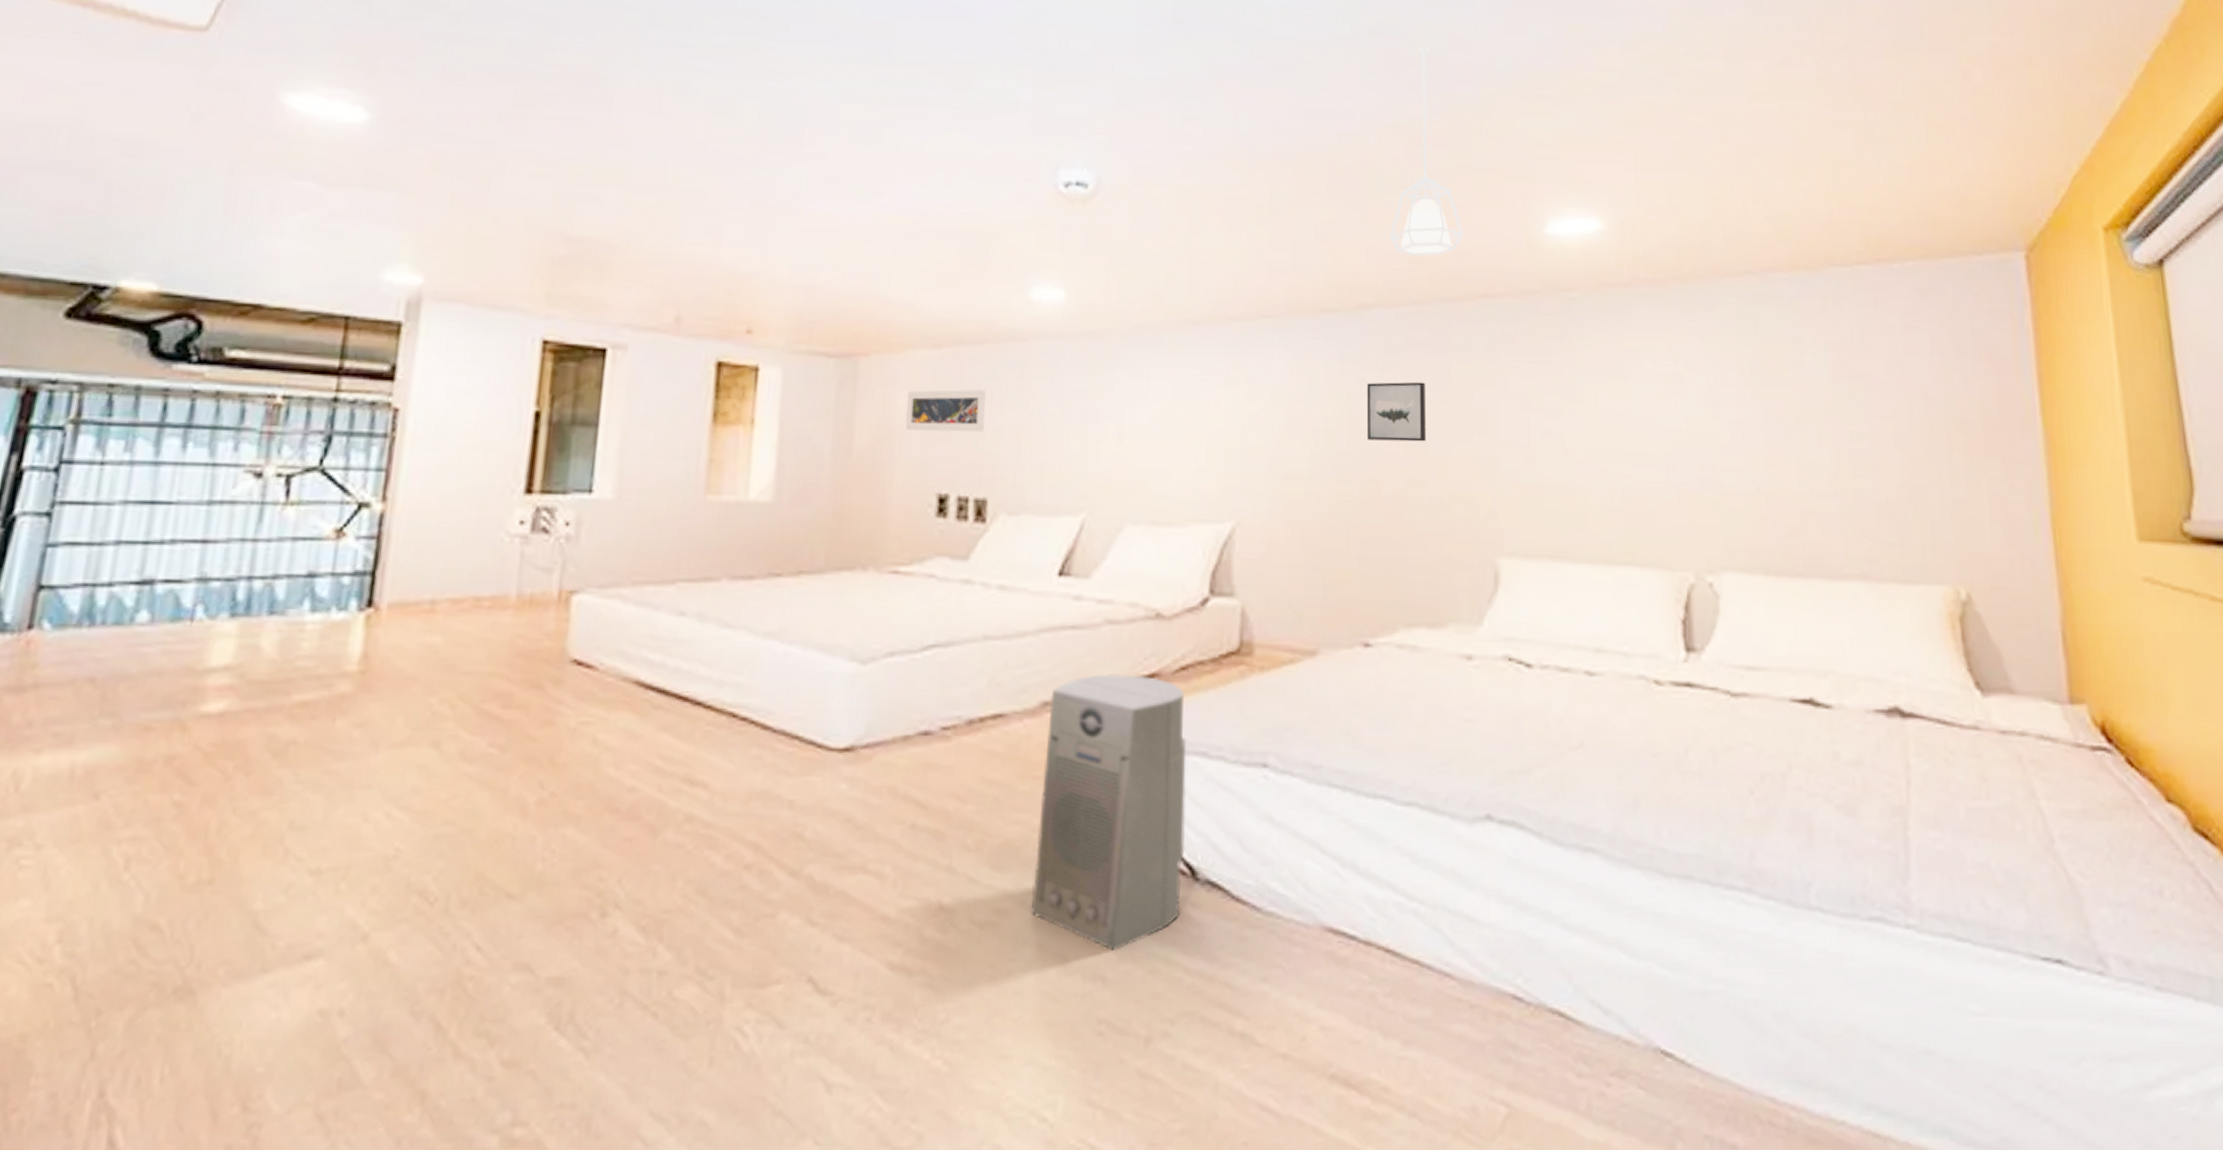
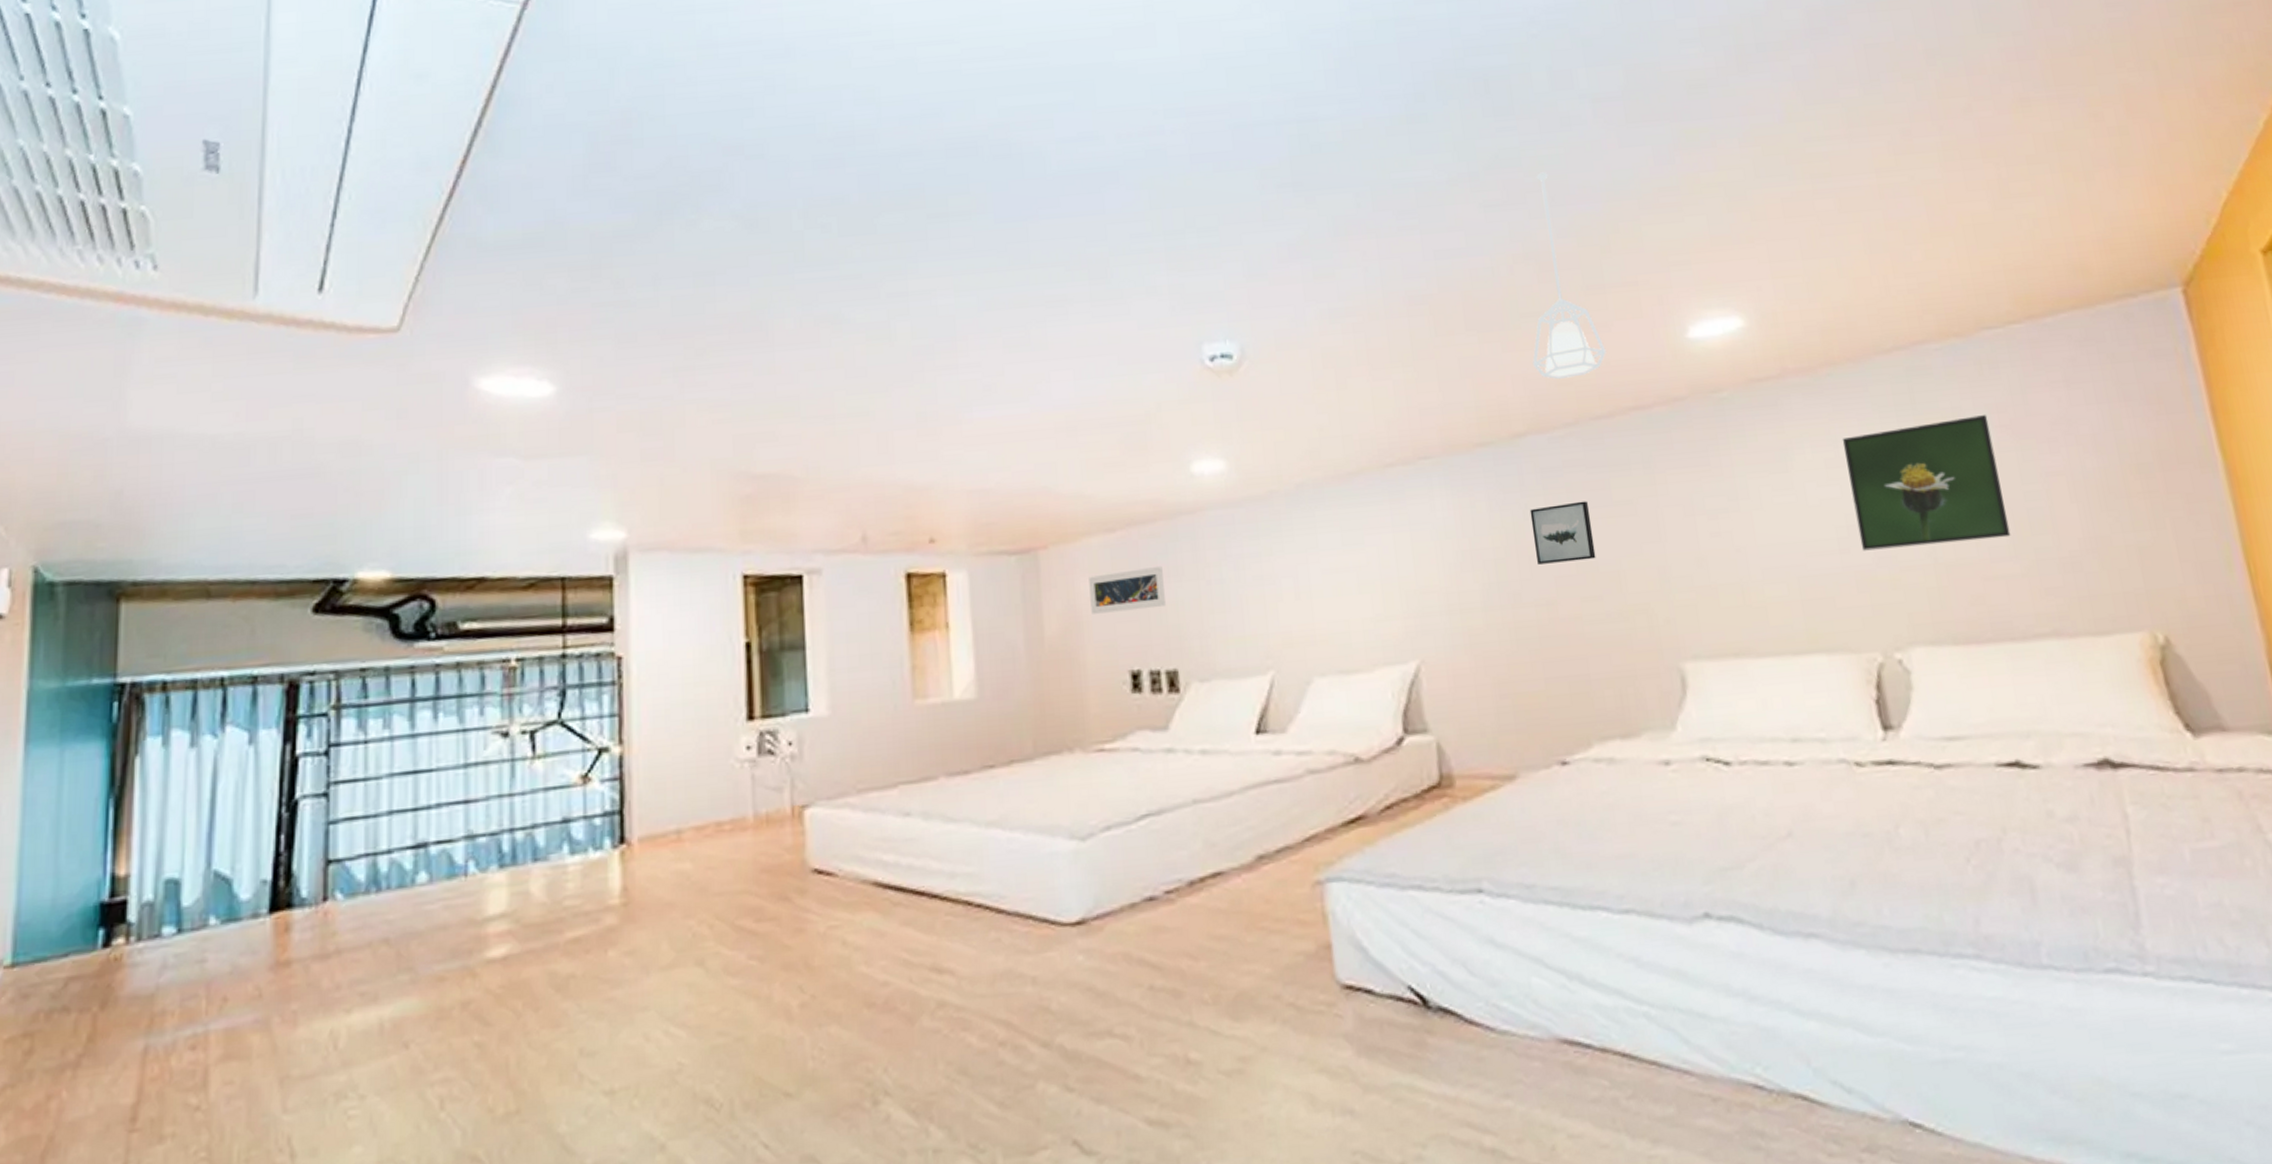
air purifier: present [1030,674,1187,950] -> none [1264,818,1418,1084]
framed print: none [1682,350,1833,475] -> present [1842,415,2011,551]

